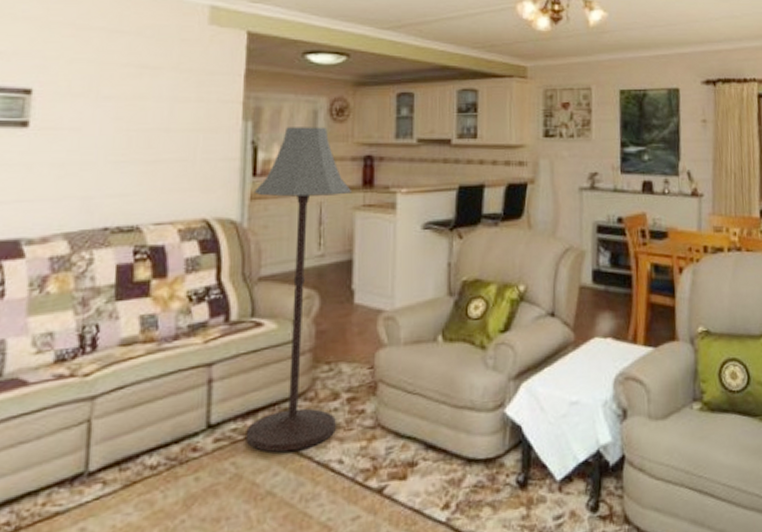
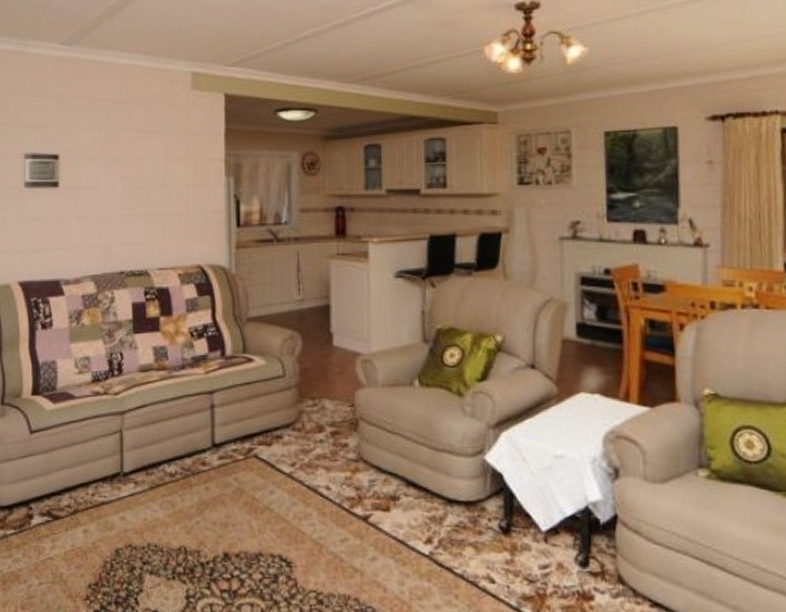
floor lamp: present [246,127,351,453] -> none [239,180,325,474]

